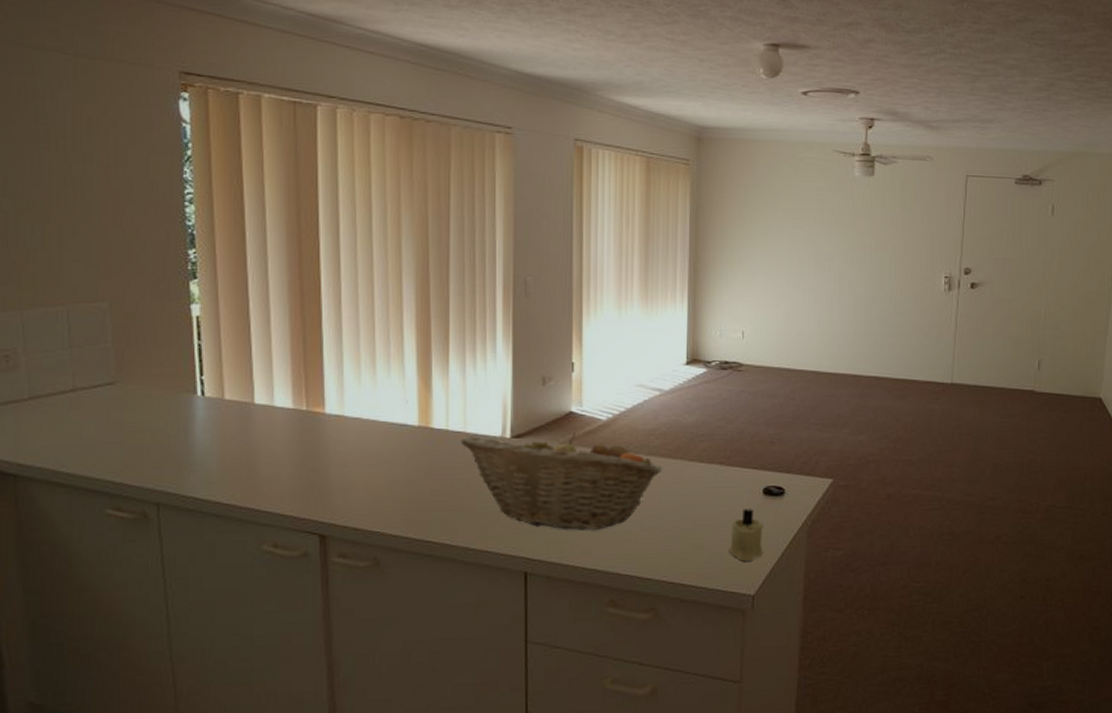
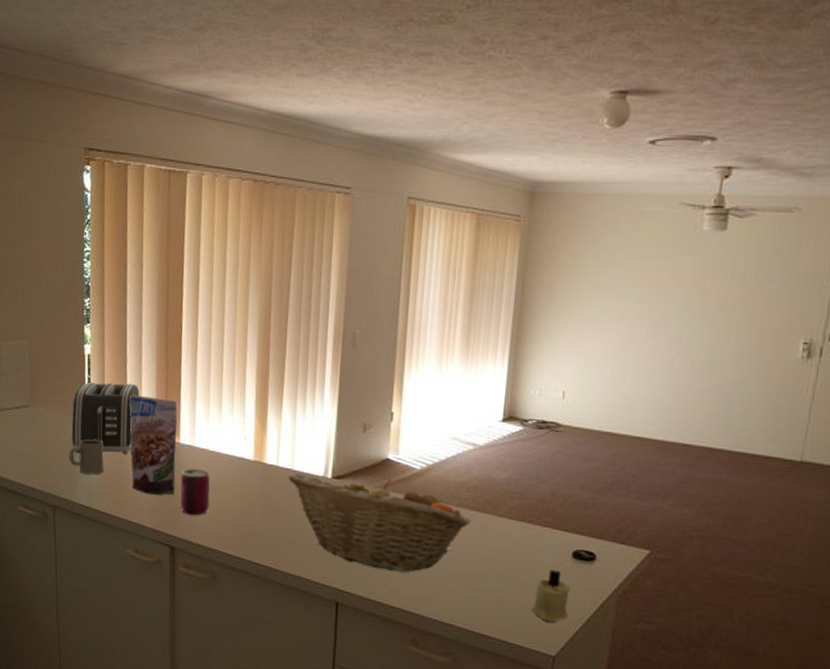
mug: none [175,417,225,461] -> present [69,439,104,475]
toaster: none [178,347,269,437] -> present [71,381,140,454]
granola pouch: none [255,361,322,476] -> present [128,394,178,495]
can: none [328,440,367,496] -> present [180,468,210,516]

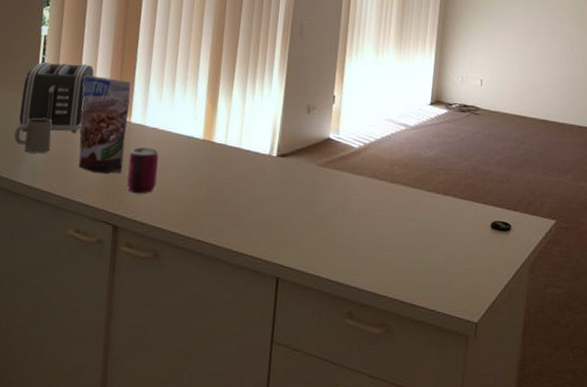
fruit basket: present [288,473,472,572] -> none [235,151,404,246]
candle: present [532,570,570,623] -> none [456,240,490,290]

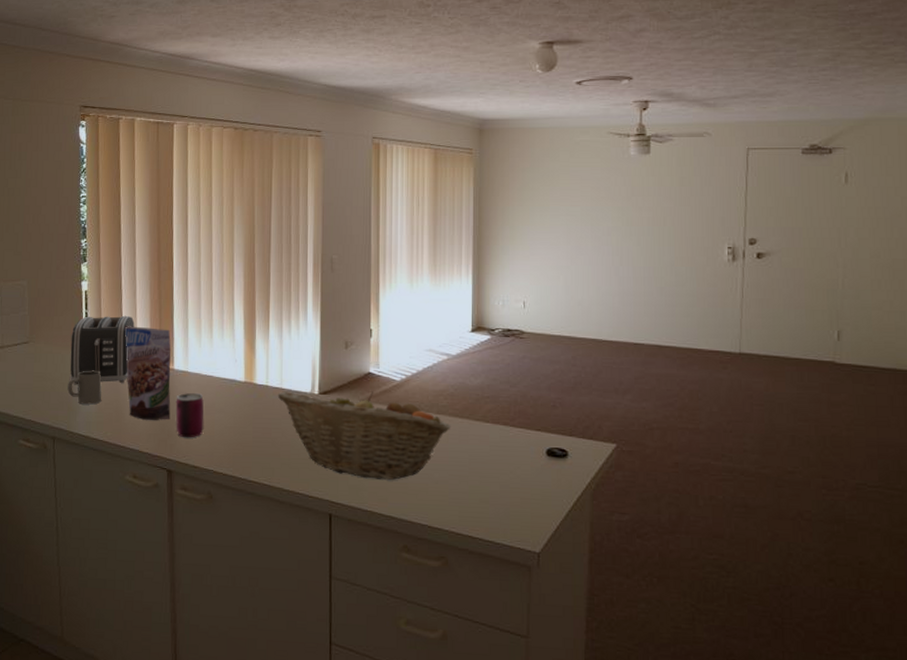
fruit basket: none [235,151,404,246] -> present [277,391,451,480]

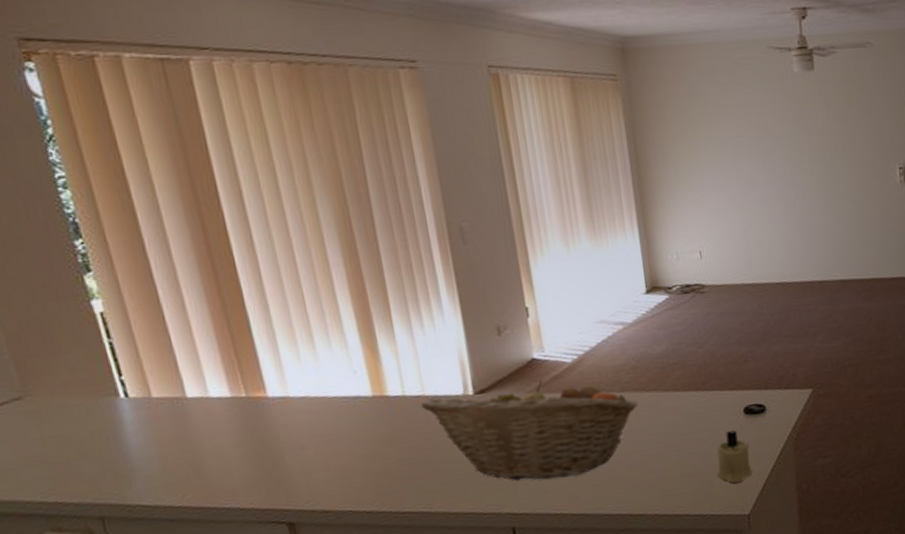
mug: present [67,370,102,405] -> none [105,417,165,467]
toaster: present [70,315,135,385] -> none [92,337,200,443]
granola pouch: present [124,326,172,420] -> none [177,347,277,469]
can: present [175,392,204,438] -> none [279,420,329,480]
candle: none [514,468,548,519] -> present [717,430,753,483]

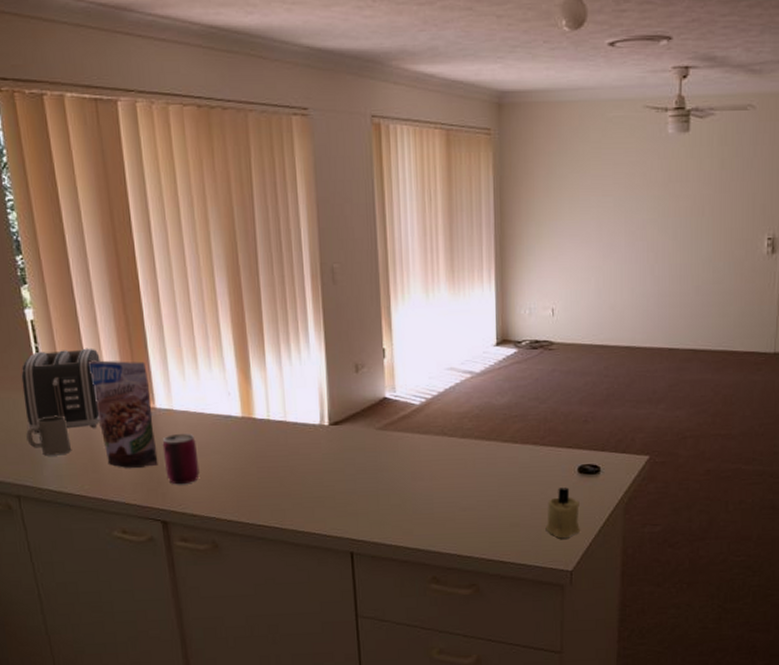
toaster: none [92,337,200,443] -> present [21,348,100,434]
mug: none [105,417,165,467] -> present [26,415,71,456]
granola pouch: none [177,347,277,469] -> present [87,360,158,468]
can: none [279,420,329,480] -> present [162,433,200,485]
fruit basket: present [420,380,639,481] -> none [281,418,478,512]

